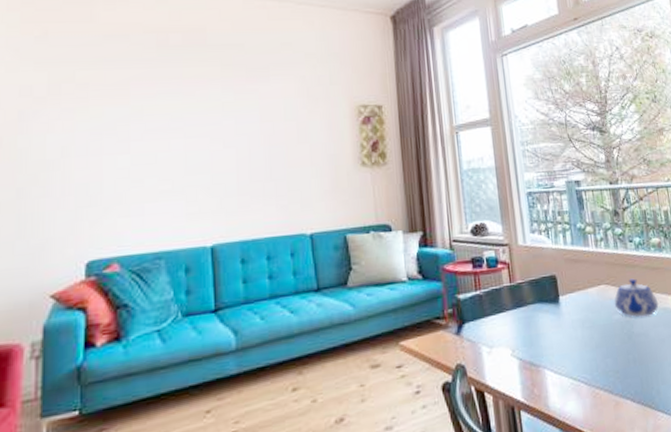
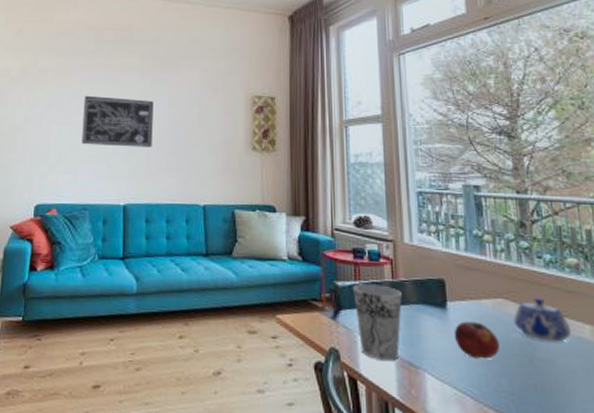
wall art: none [147,115,243,178] -> present [81,95,154,147]
cup: none [474,291,521,367] -> present [353,284,402,361]
fruit: none [567,310,605,346] -> present [453,321,500,360]

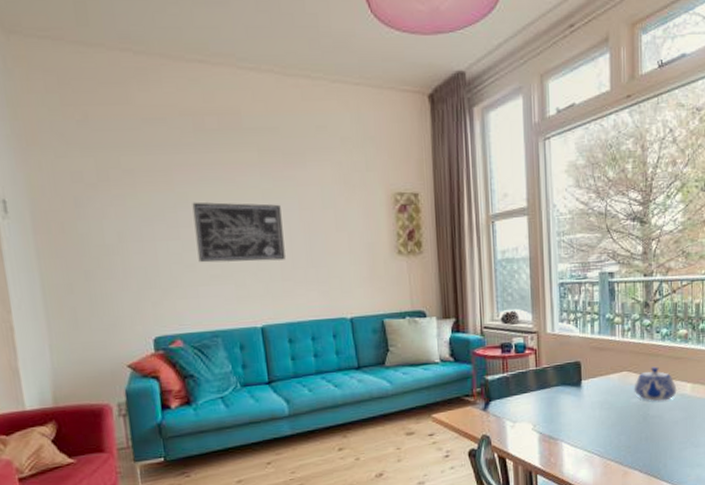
cup: present [353,284,402,361] -> none [501,374,544,439]
fruit: present [453,321,500,360] -> none [586,394,622,424]

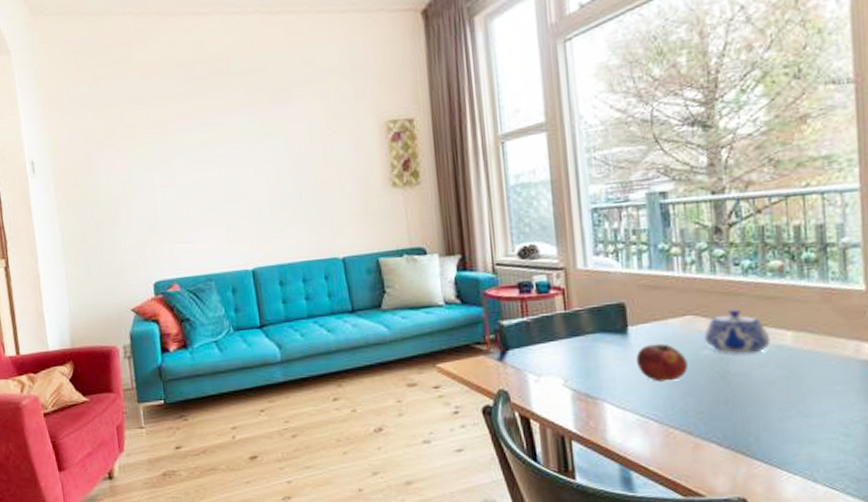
wall art: present [192,202,286,263] -> none [186,144,275,208]
fruit: none [586,394,622,424] -> present [635,343,688,382]

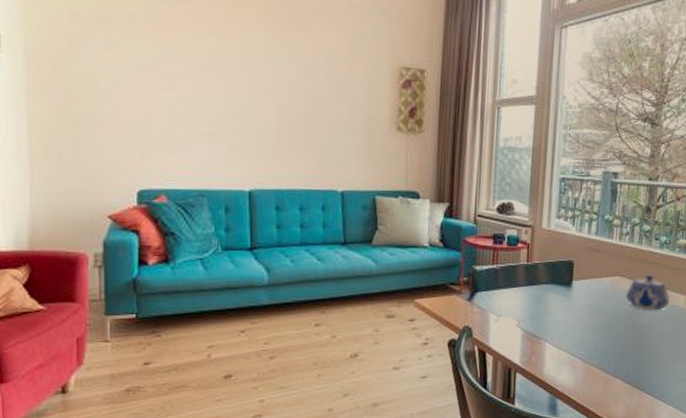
fruit: present [635,343,688,382] -> none [574,297,611,328]

